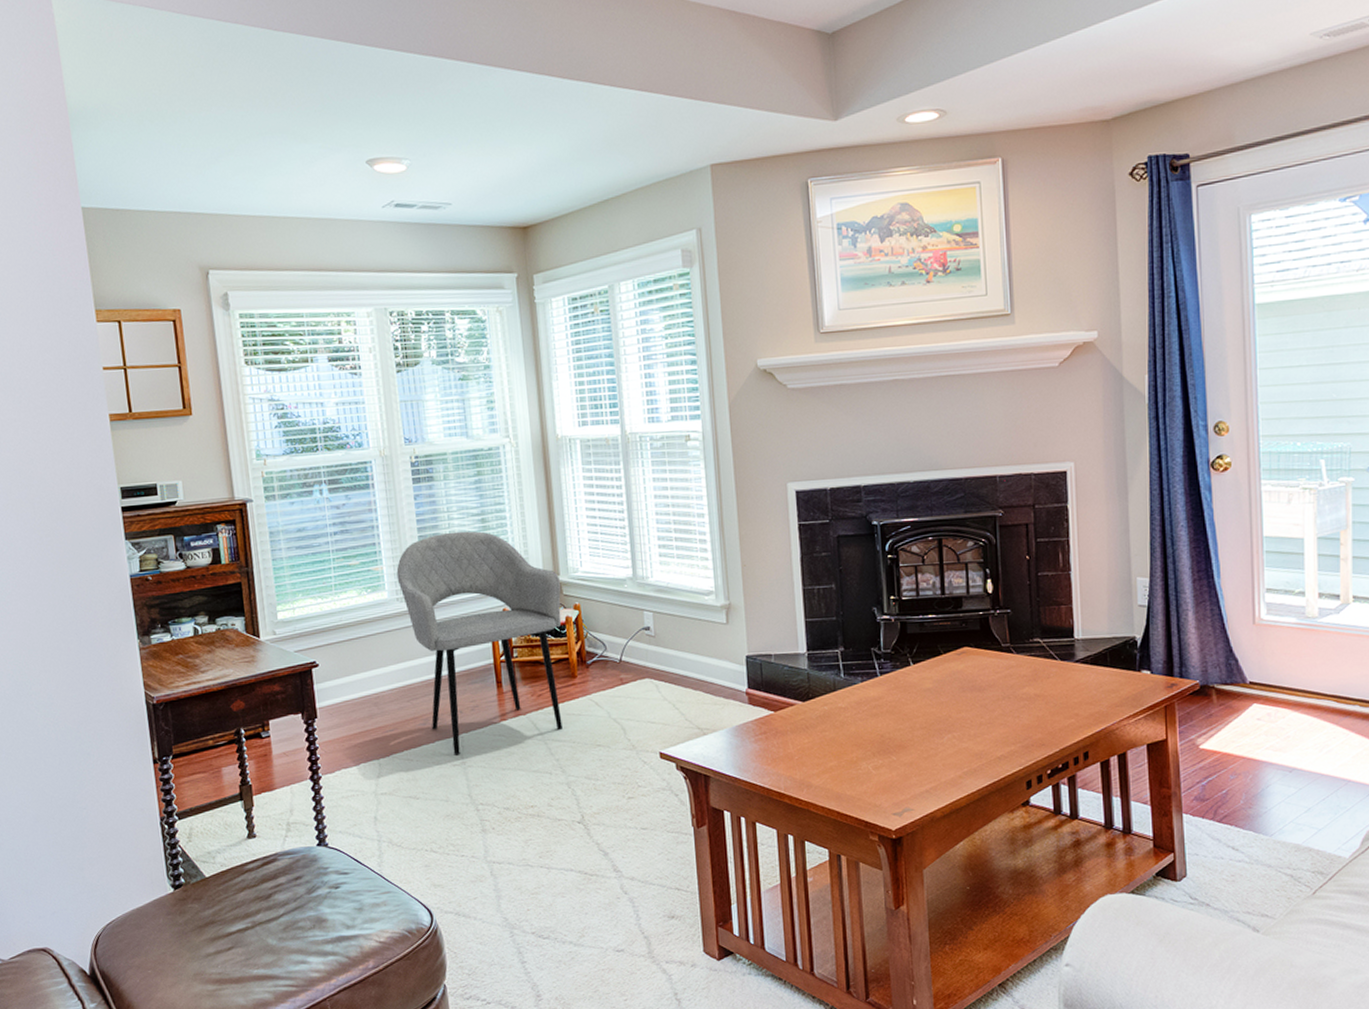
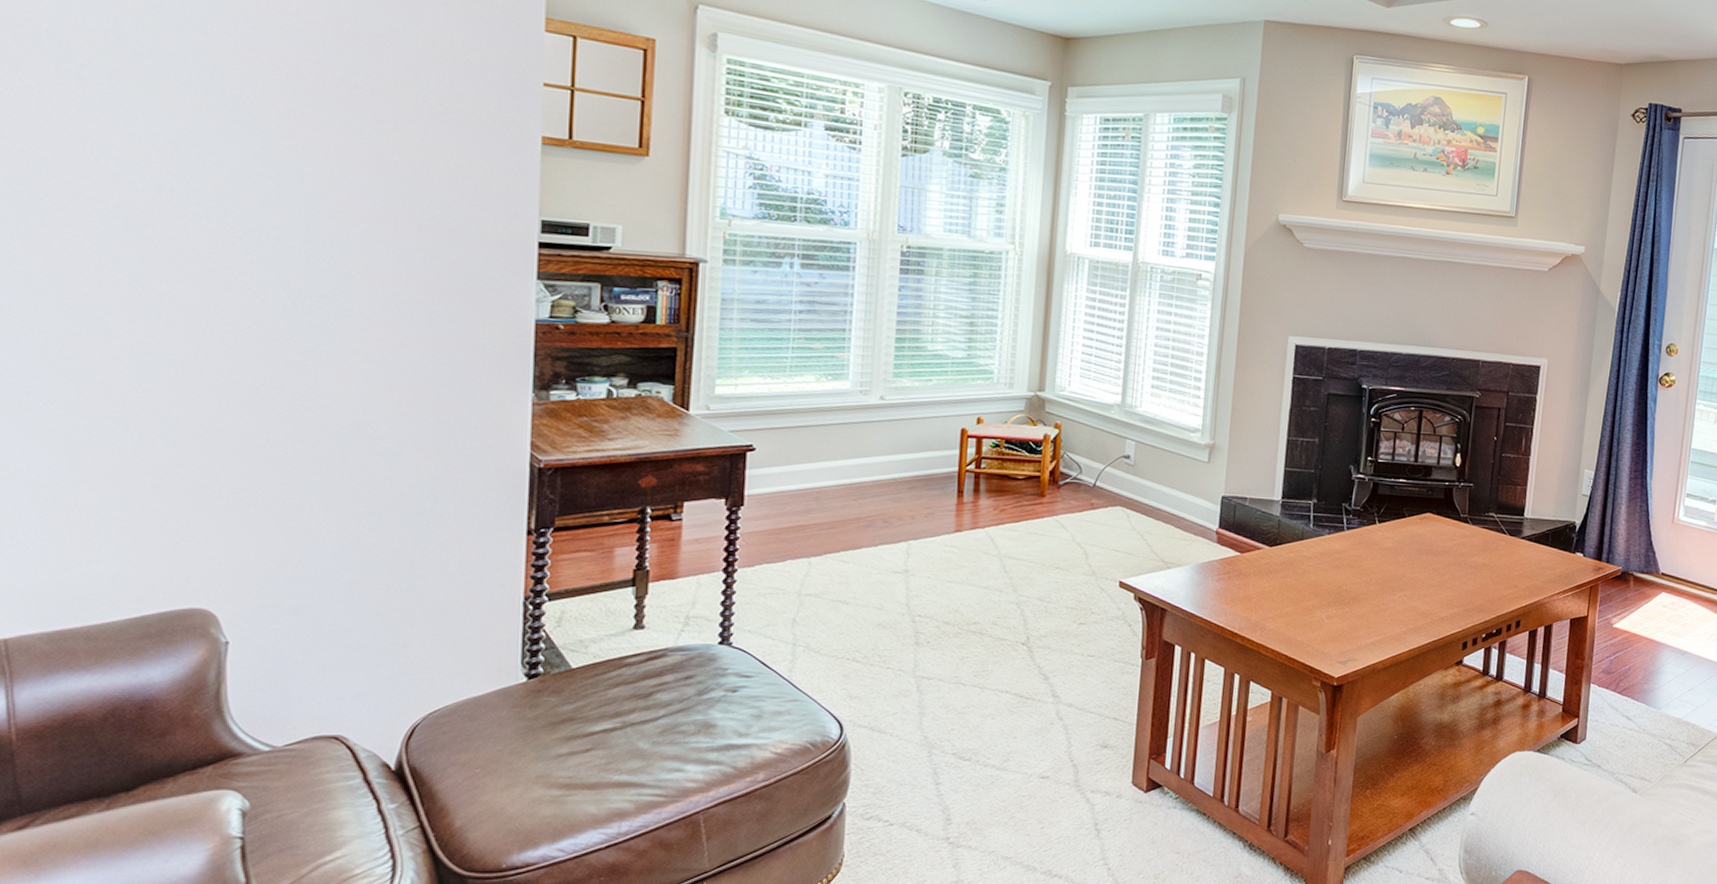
armchair: present [396,531,563,755] -> none [864,330,1045,562]

